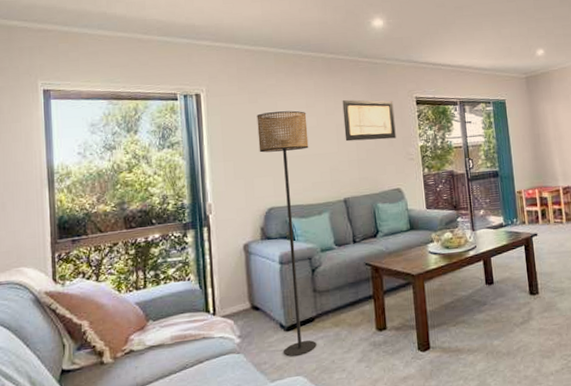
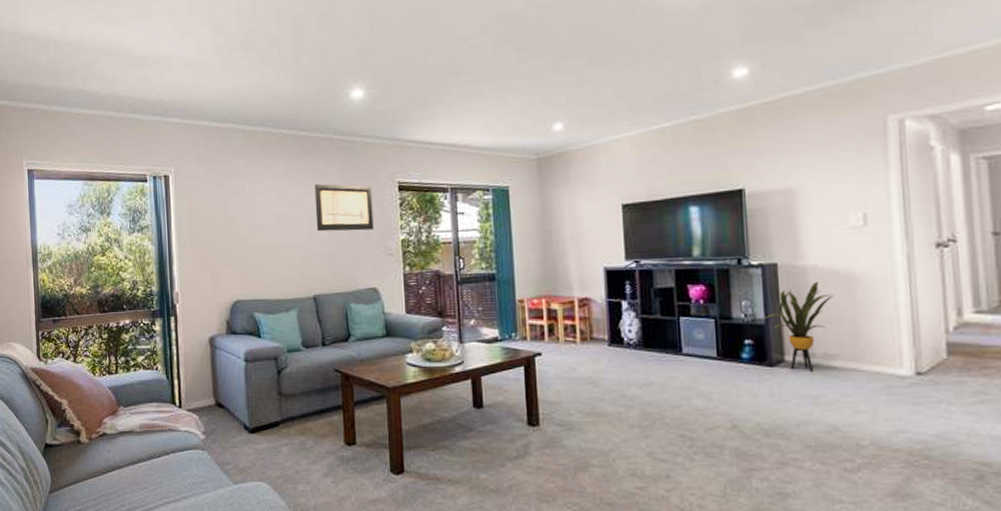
floor lamp: present [256,110,317,357] -> none [224,195,281,460]

